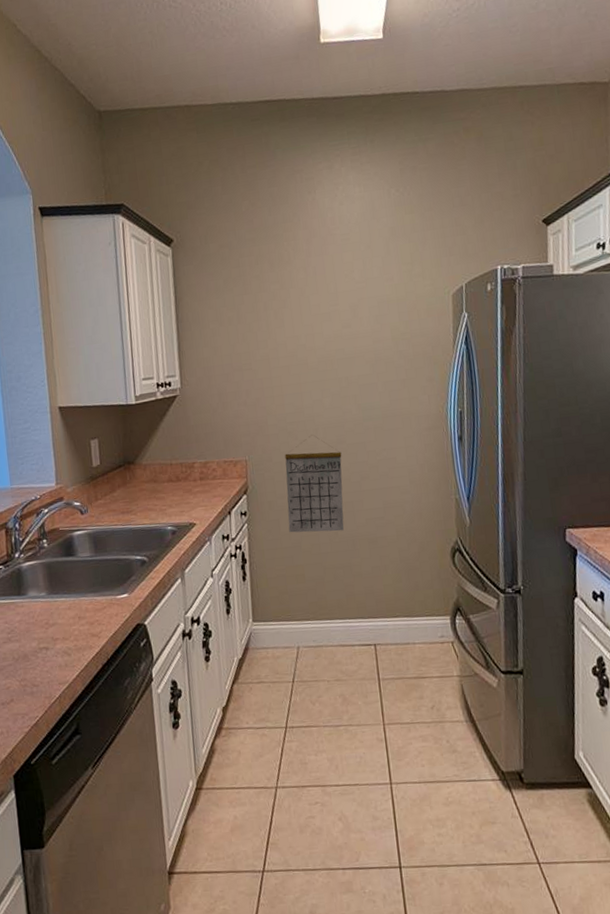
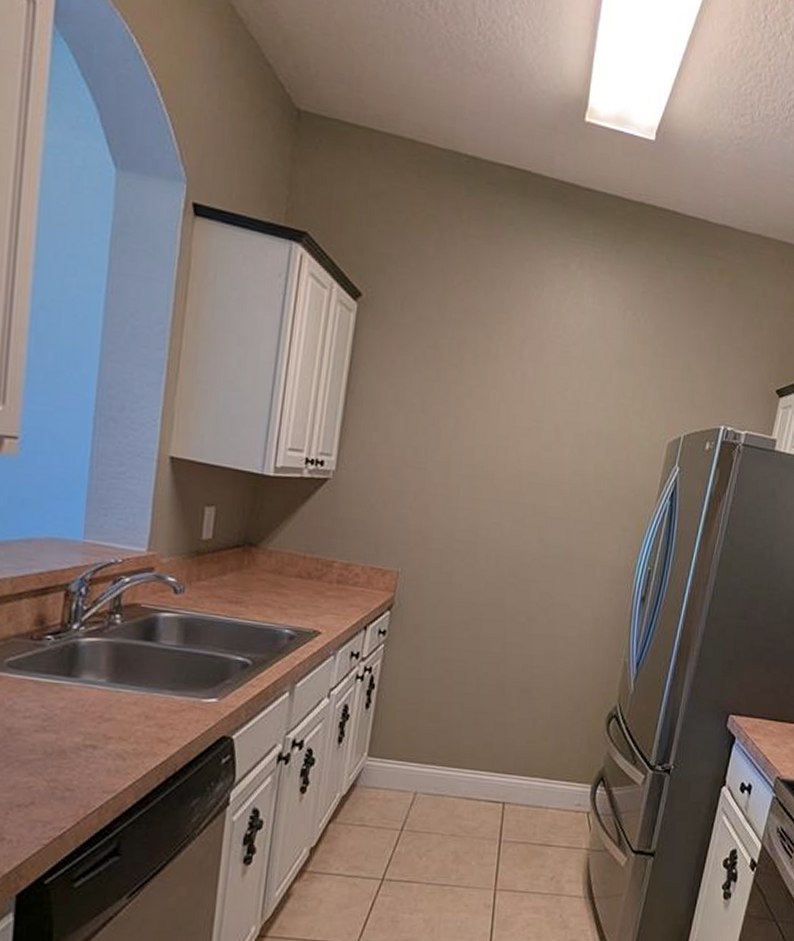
calendar: present [285,435,344,533] -> none [432,560,511,673]

